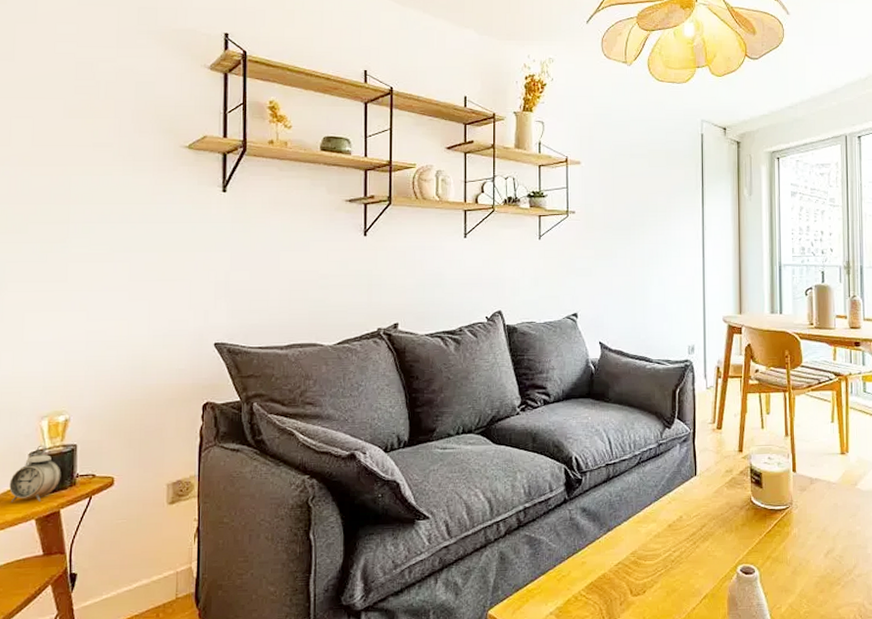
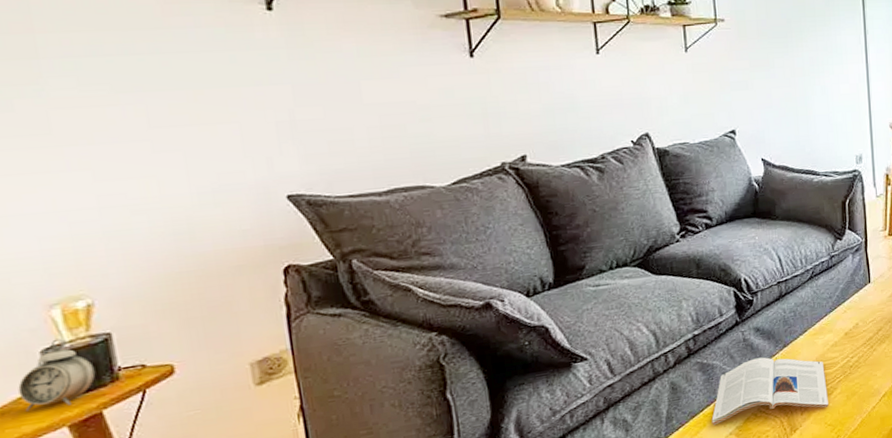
magazine: none [534,538,648,603] -> present [711,357,829,426]

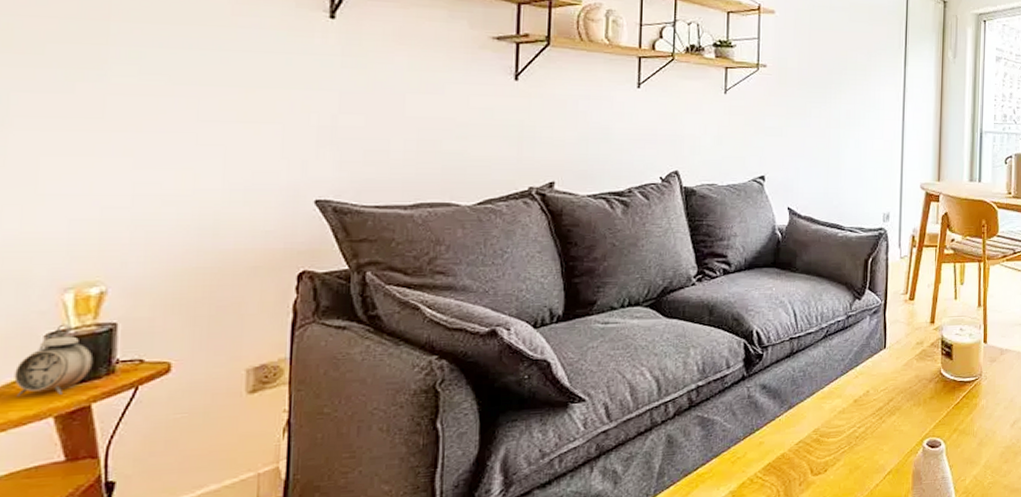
magazine: present [711,357,829,426] -> none [705,417,830,488]

